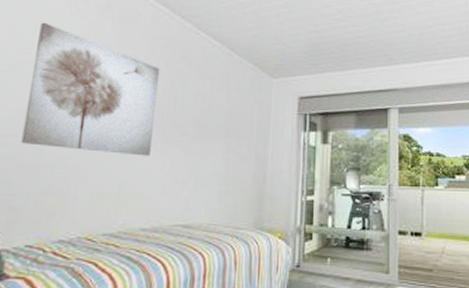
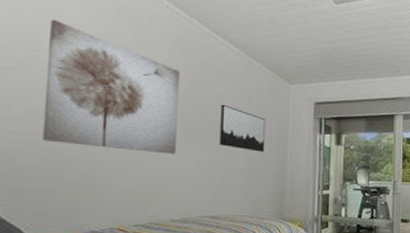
wall art: none [196,101,246,153] -> present [220,104,266,152]

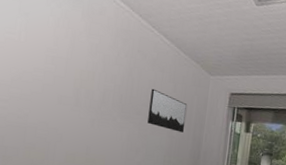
wall art: present [42,19,180,154] -> none [10,7,121,128]

